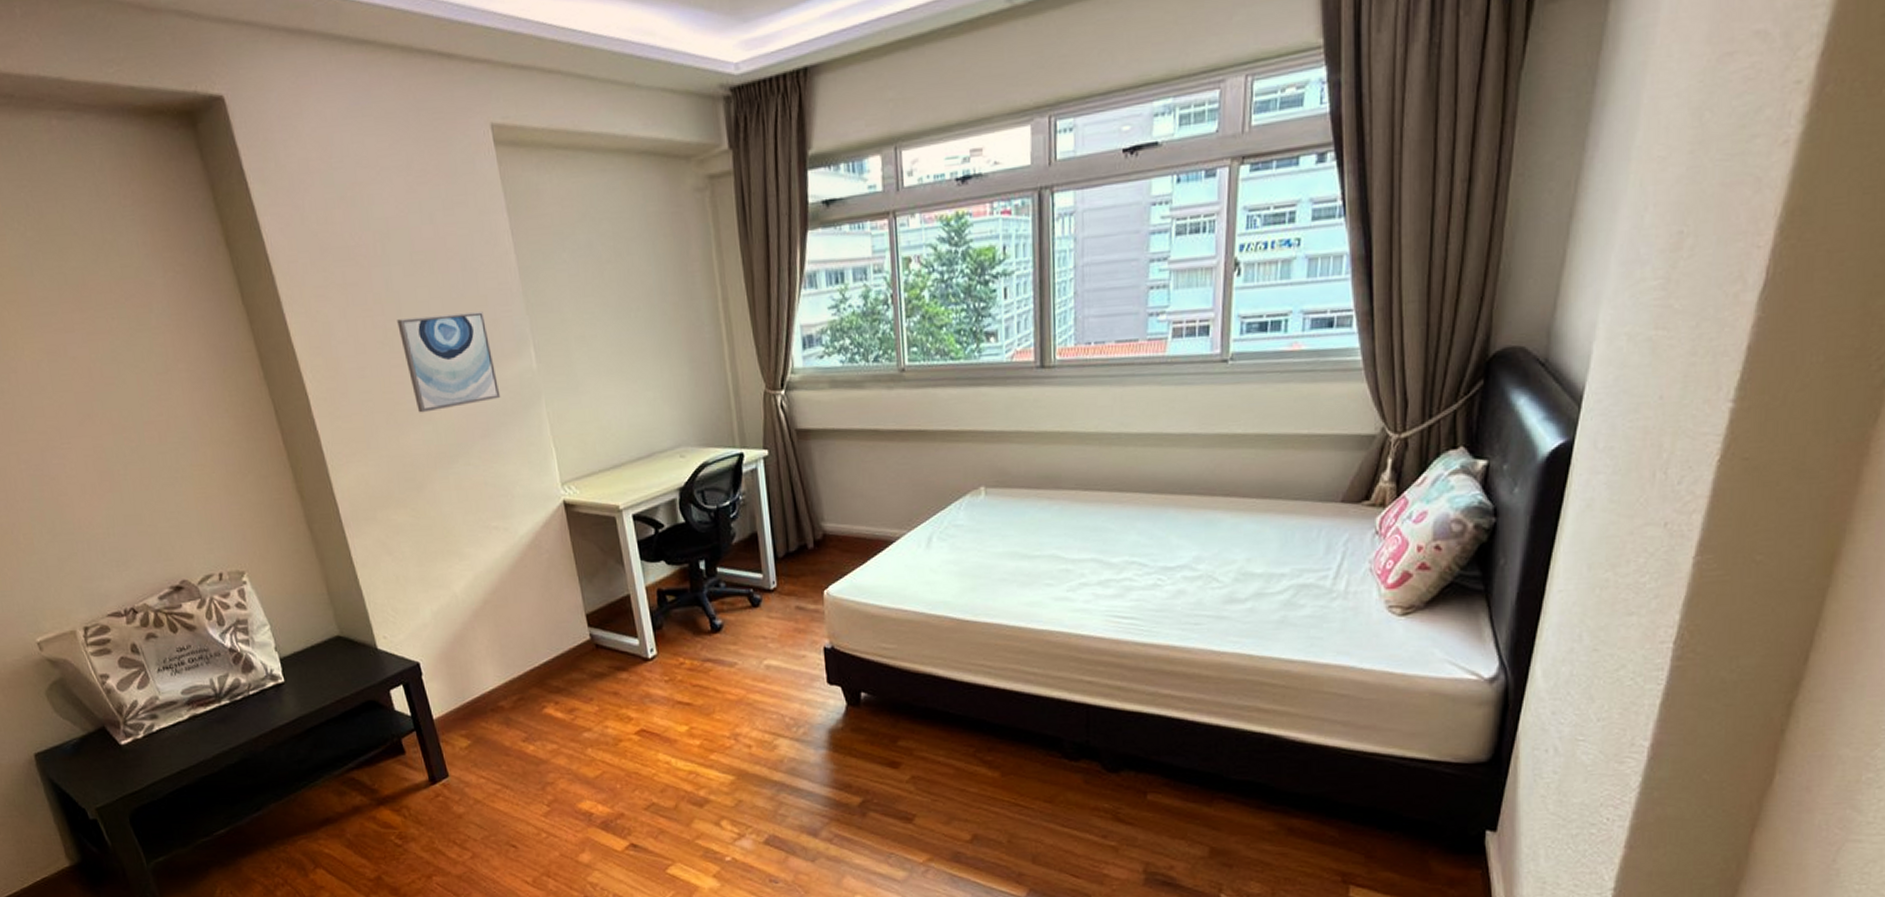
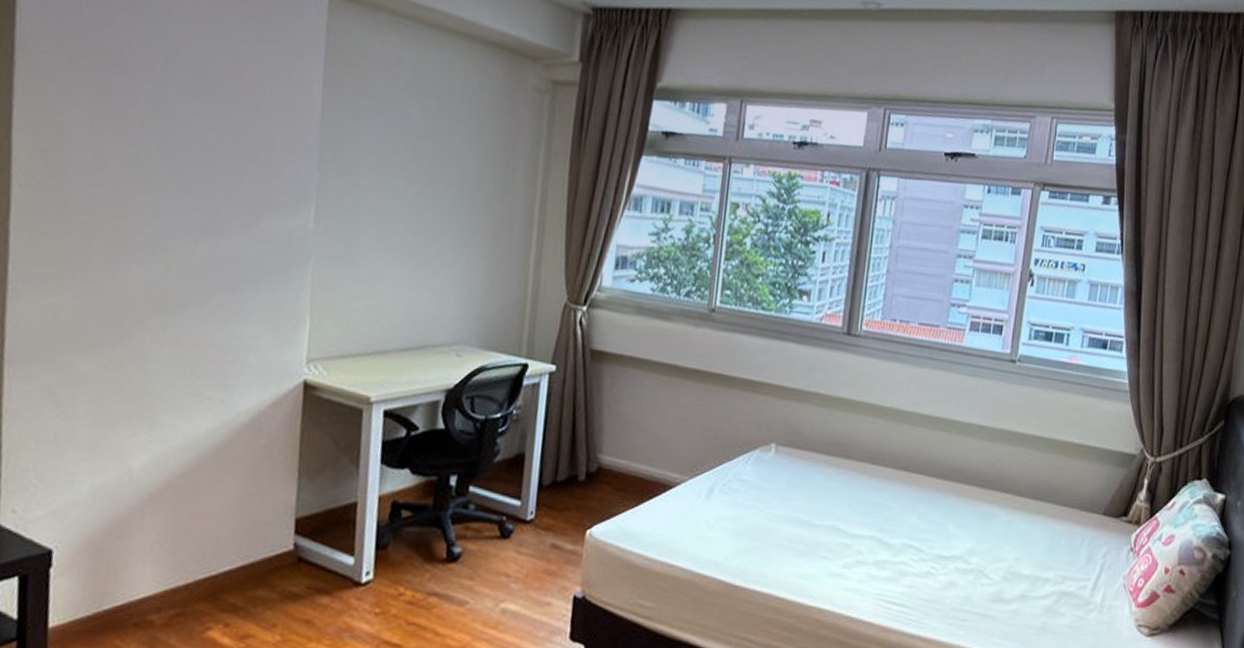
wall art: present [397,312,501,413] -> none [150,142,266,253]

